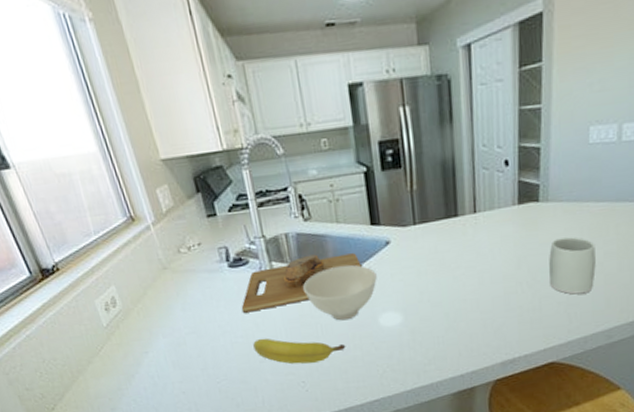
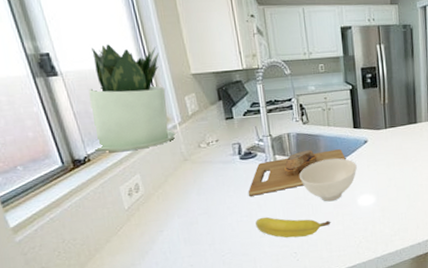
planter: none [42,125,150,260] -> present [89,44,176,153]

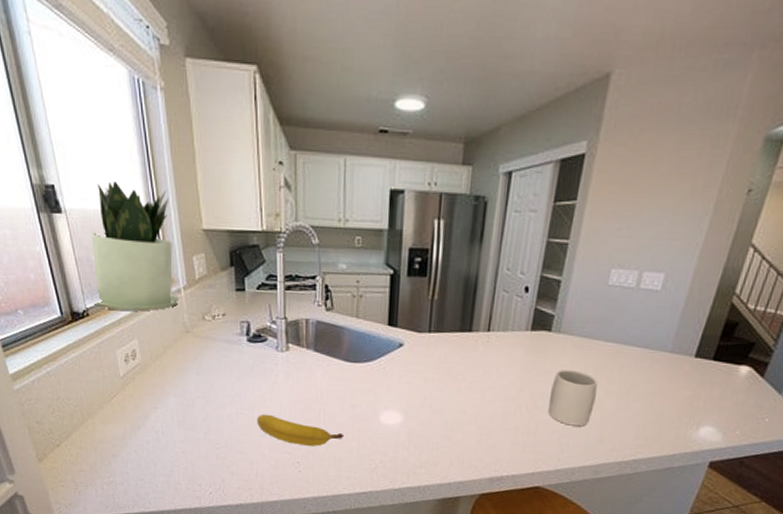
cutting board: present [248,149,346,196] -> none [252,343,373,388]
bowl: present [299,158,357,202] -> none [314,358,385,412]

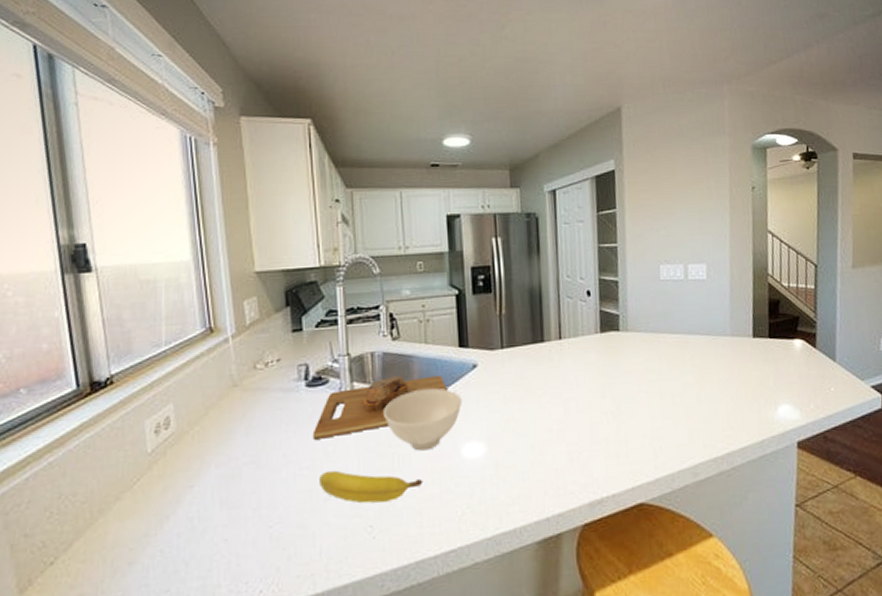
planter: present [92,181,179,311] -> none [121,233,226,373]
cutting board: none [252,343,373,388] -> present [312,375,447,439]
bowl: none [314,358,385,412] -> present [384,388,462,451]
mug: present [548,369,598,427] -> none [631,367,677,427]

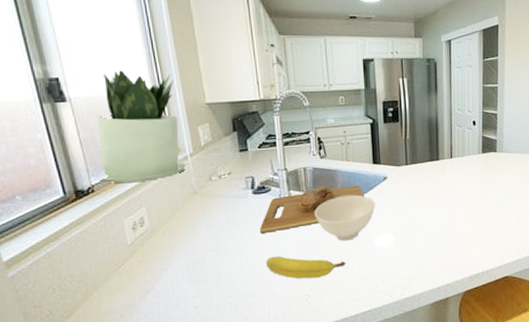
planter: none [121,233,226,373] -> present [97,70,186,183]

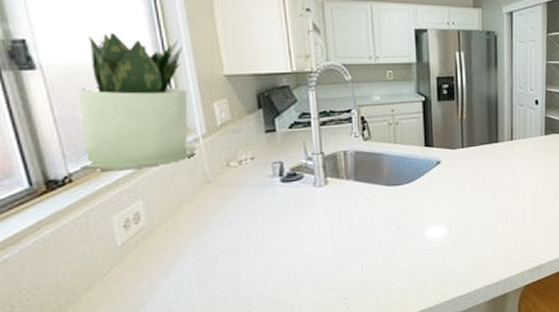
cutting board: present [259,185,364,233] -> none [288,171,414,228]
fruit: present [266,255,346,280] -> none [296,253,392,280]
bowl: present [315,194,375,241] -> none [356,181,427,235]

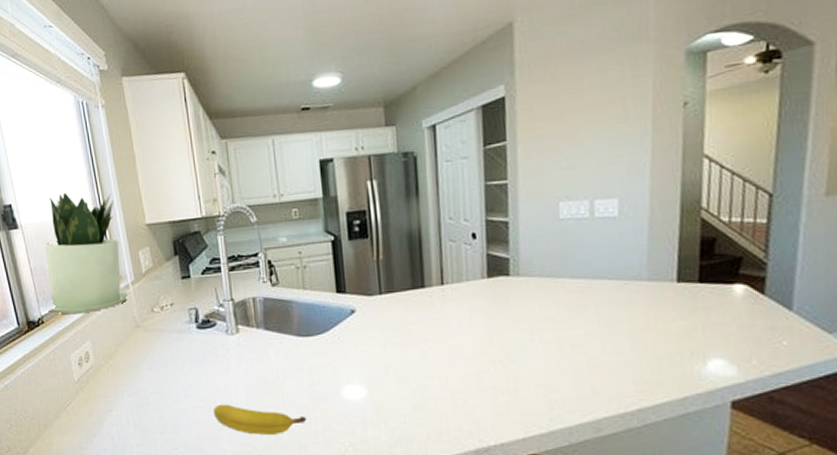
fruit: none [296,253,392,280] -> present [214,404,307,435]

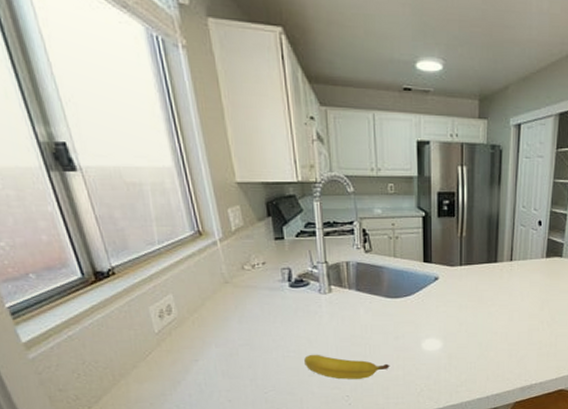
planter: present [45,193,128,314] -> none [113,137,216,266]

